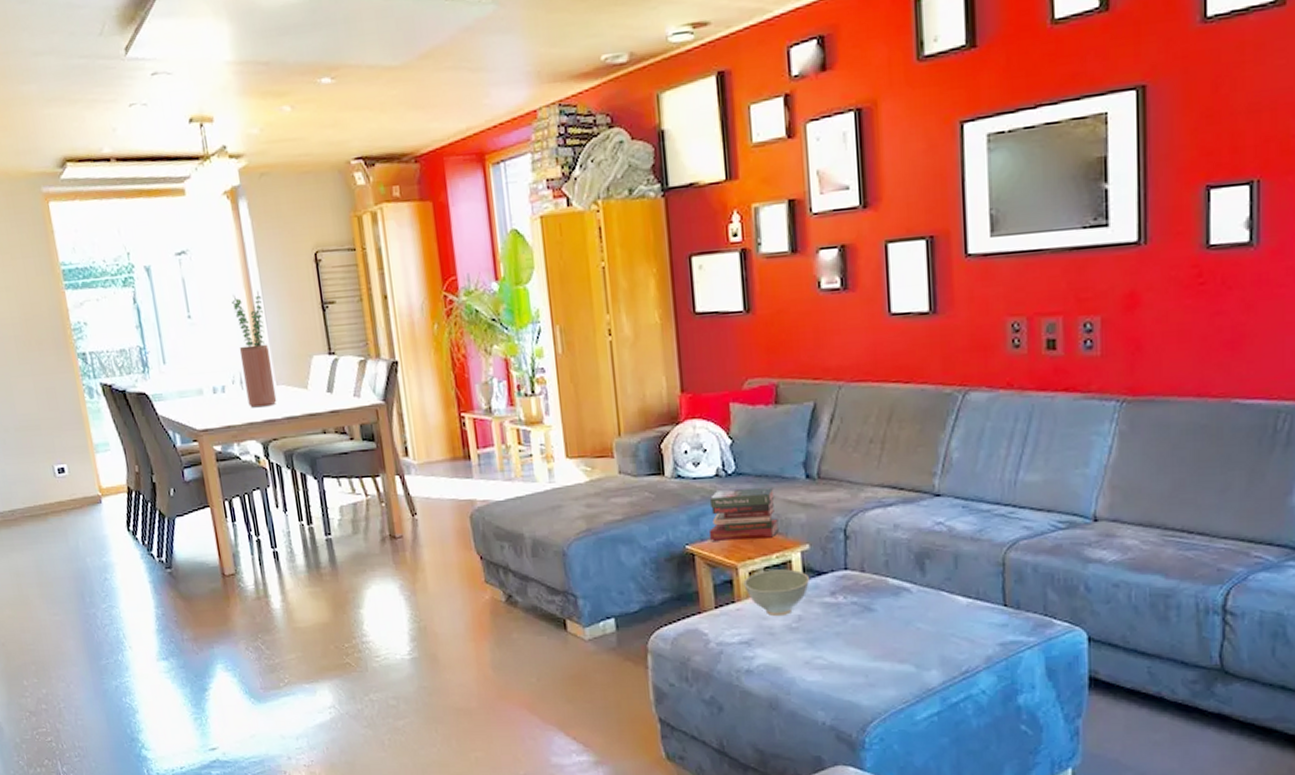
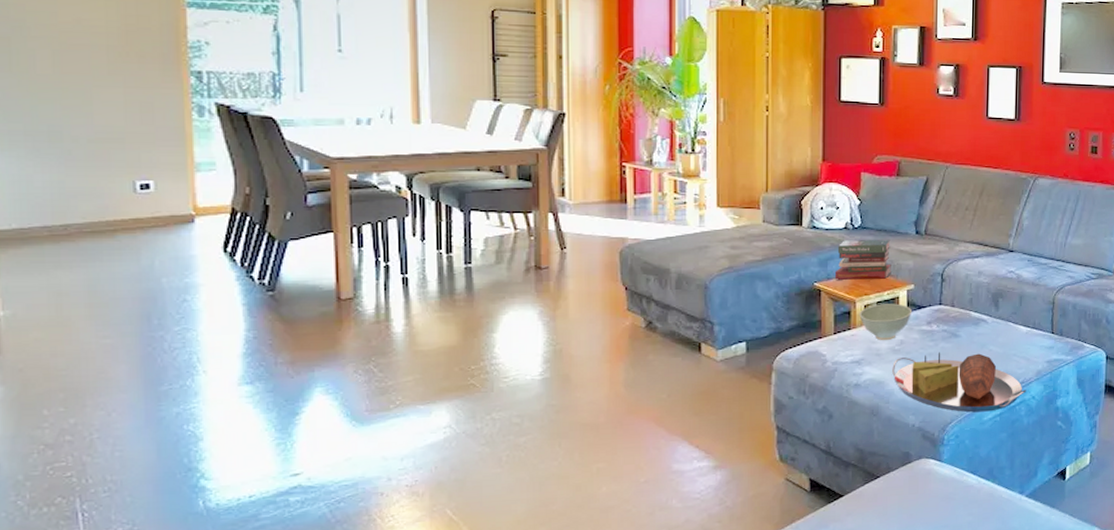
vase: present [232,290,277,408] -> none [393,35,430,142]
serving tray: none [790,630,973,710] -> present [892,351,1027,413]

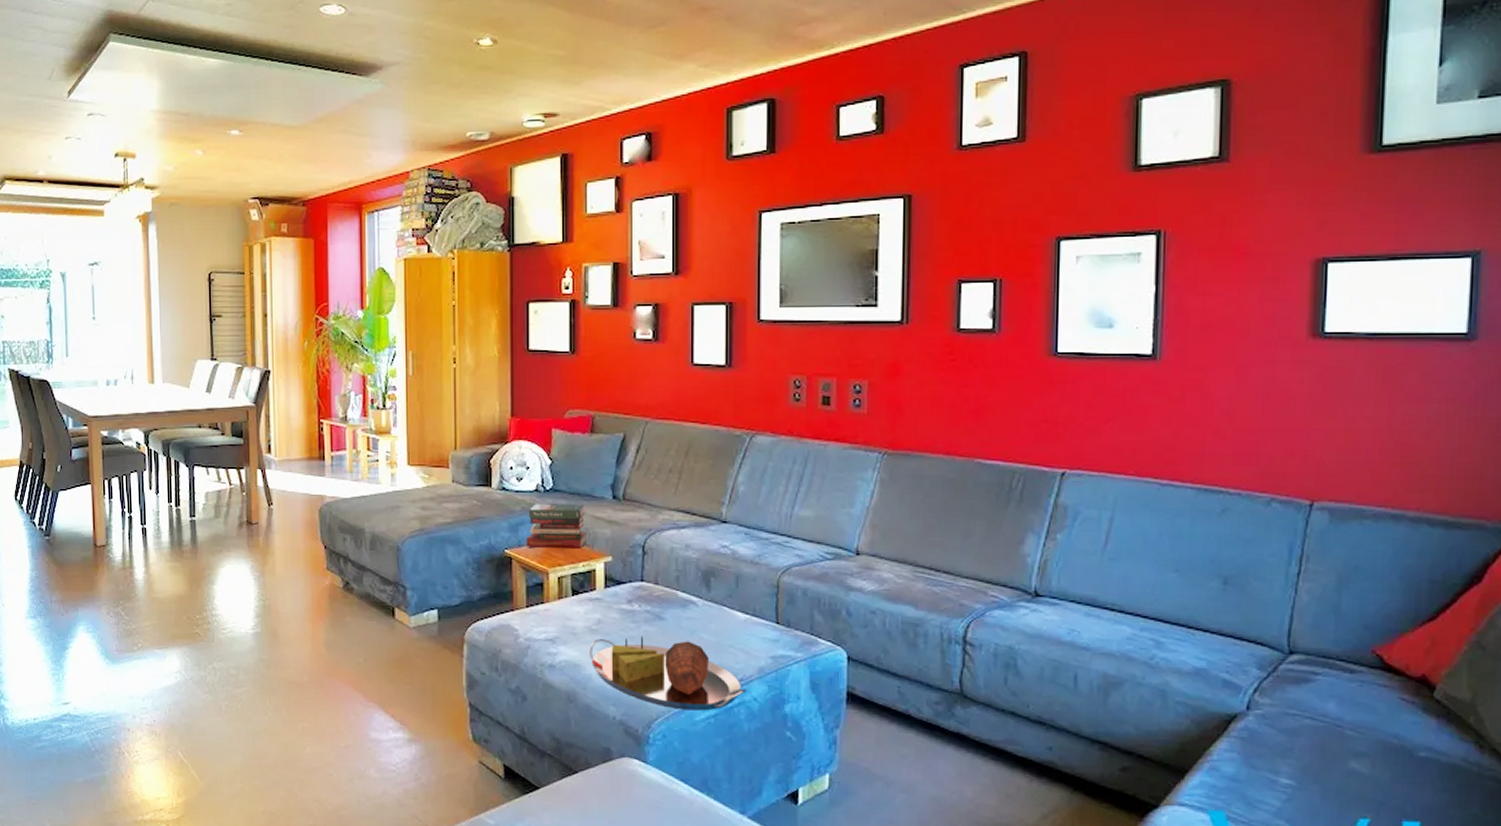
bowl: present [859,303,913,341] -> none [552,576,611,619]

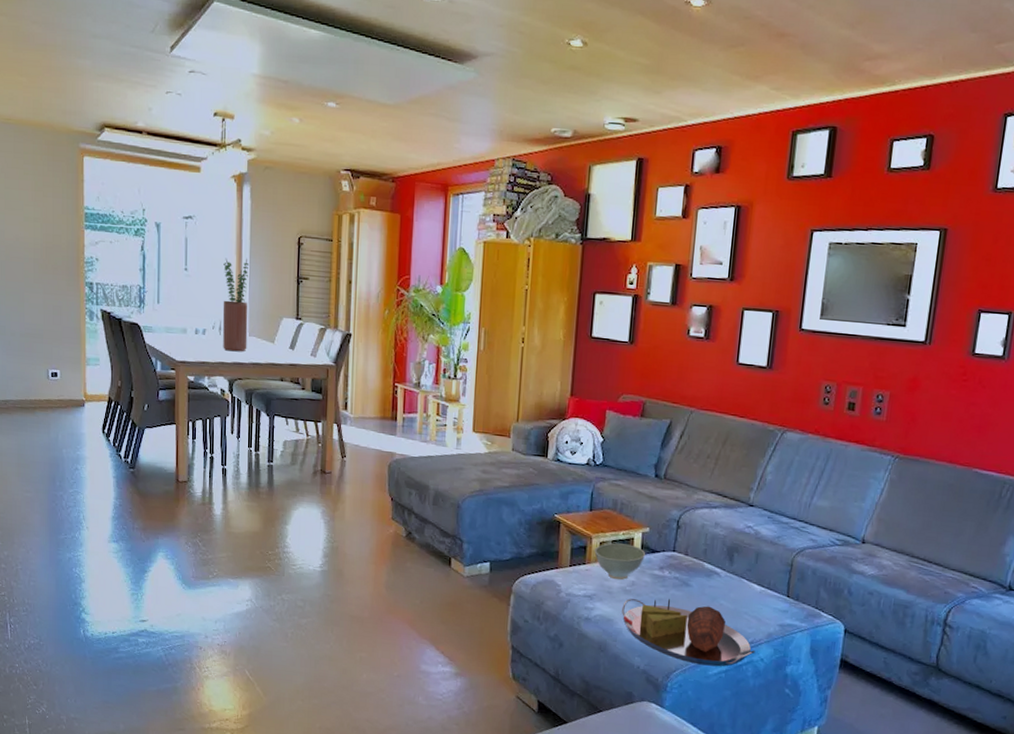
vase: none [132,300,162,401] -> present [223,257,250,352]
books: present [525,504,586,550] -> none [573,476,630,520]
bowl: none [552,576,611,619] -> present [594,543,646,580]

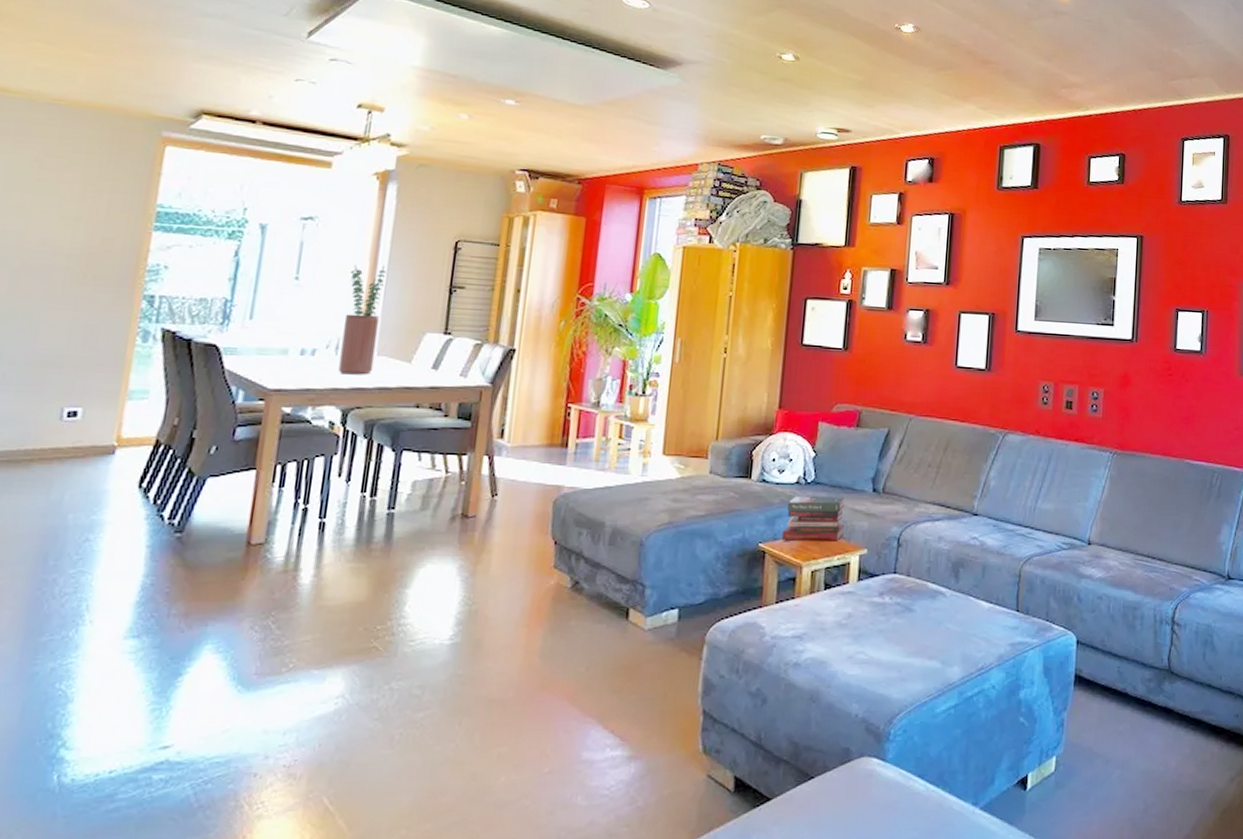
books: none [573,476,630,520] -> present [781,496,845,543]
bowl: present [594,543,646,580] -> none [805,570,864,613]
serving tray: present [622,598,756,667] -> none [837,628,986,703]

